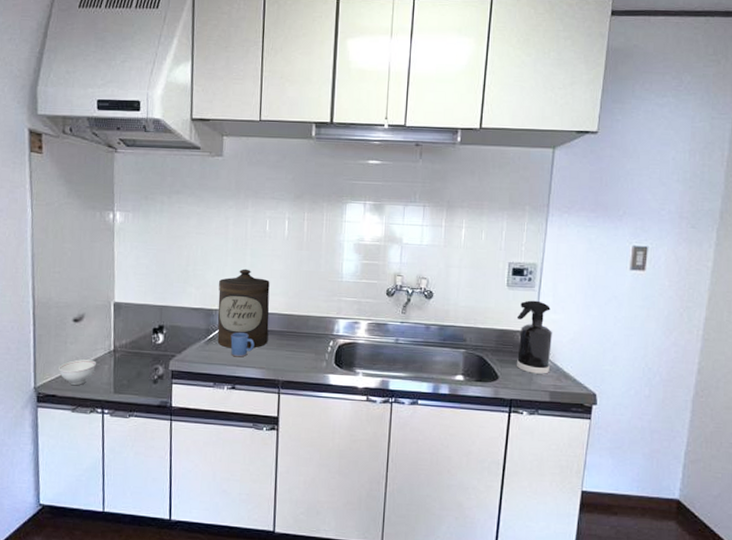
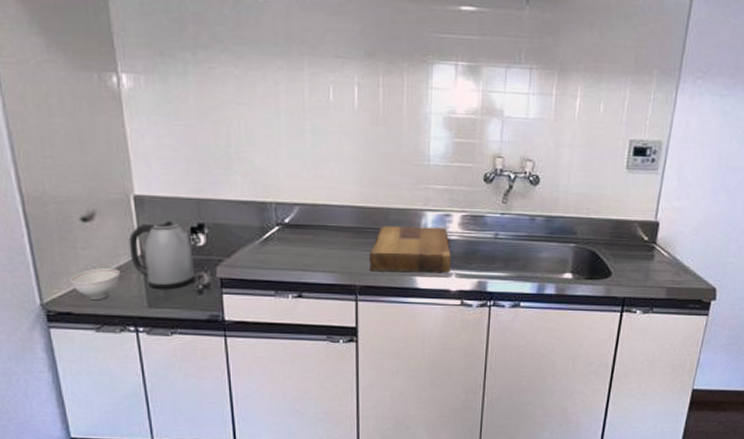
kettle: none [105,322,153,379] -> present [128,220,196,290]
canister: present [217,269,270,348] -> none [271,150,340,250]
mug: present [230,332,255,357] -> none [292,229,323,260]
cutting board: none [291,330,359,372] -> present [370,226,451,273]
spray bottle: present [516,300,552,374] -> none [632,185,674,269]

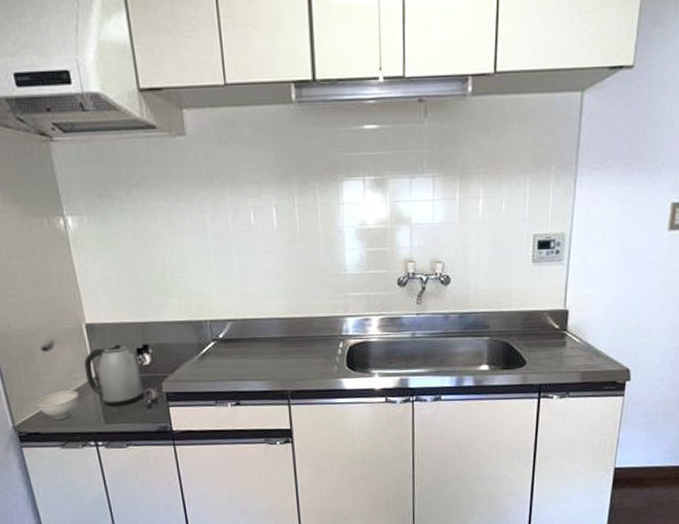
cutting board: present [370,226,451,273] -> none [298,331,374,377]

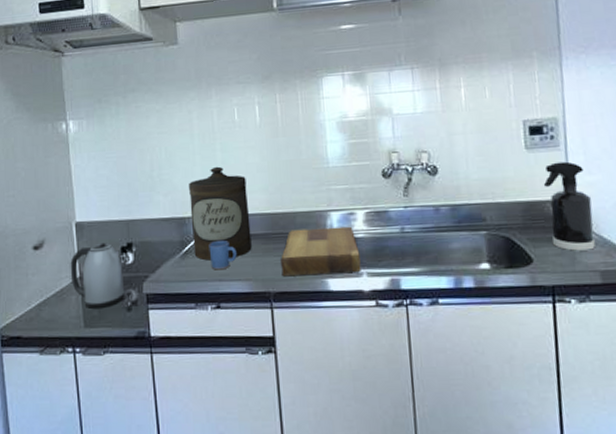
bowl: present [35,391,80,421] -> none [20,291,63,324]
canister: none [203,270,270,362] -> present [188,166,252,261]
mug: none [227,342,255,371] -> present [208,239,237,270]
cutting board: none [298,331,374,377] -> present [281,226,361,277]
spray bottle: none [544,275,583,355] -> present [543,161,595,251]

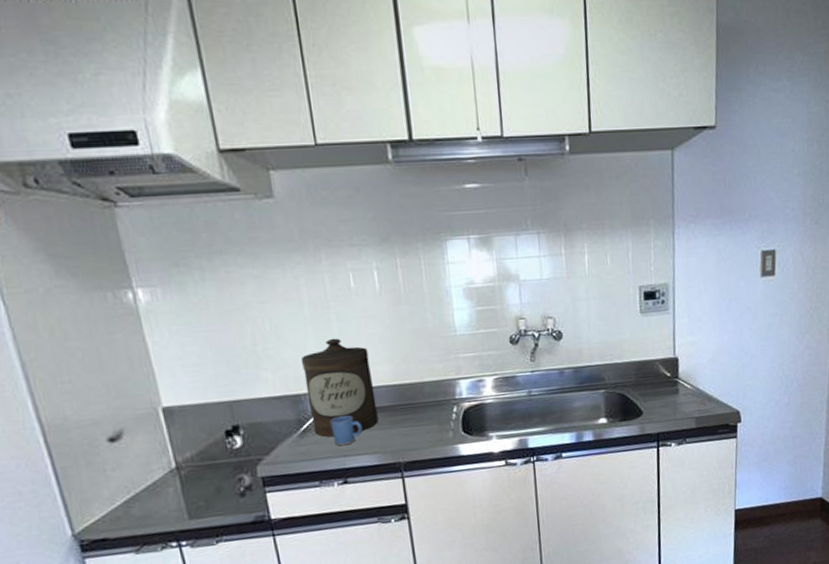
kettle: present [70,242,125,310] -> none [161,427,236,500]
cutting board: present [281,226,361,277] -> none [410,392,491,447]
spray bottle: present [543,161,595,251] -> none [654,323,693,402]

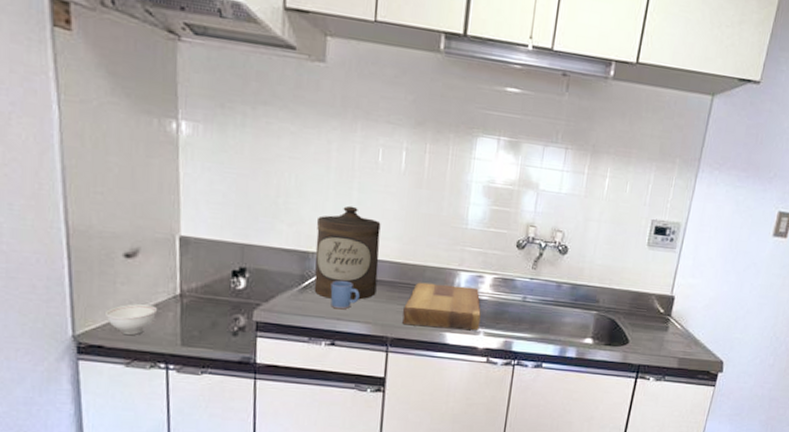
bowl: none [101,485,157,522] -> present [104,304,158,336]
cutting board: none [410,392,491,447] -> present [402,282,481,331]

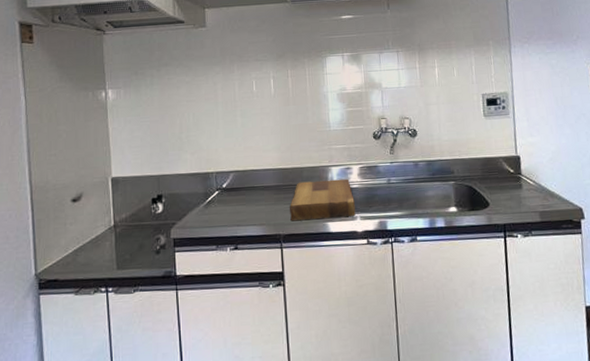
bowl: present [104,304,158,336] -> none [58,238,98,268]
canister: present [314,205,381,300] -> none [212,129,266,209]
mug: present [330,280,360,310] -> none [229,191,253,217]

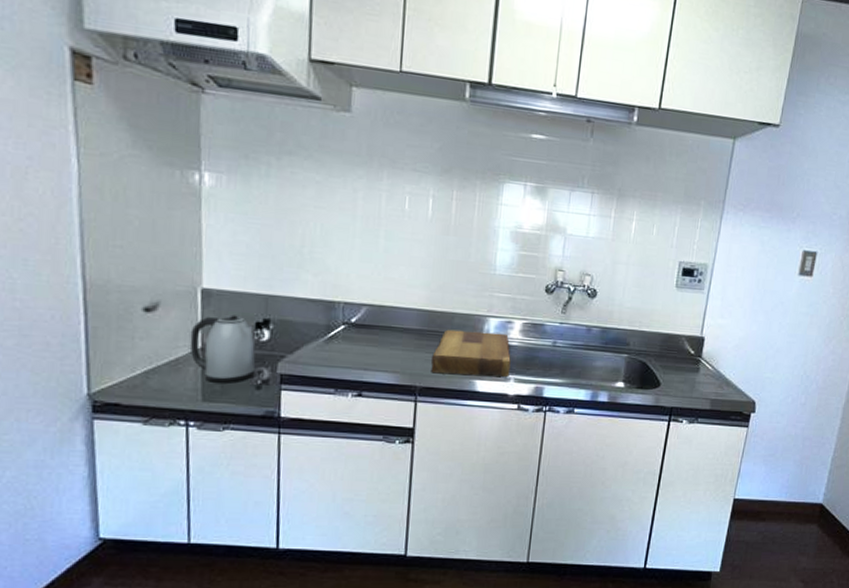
kettle: none [105,195,155,254] -> present [189,314,256,384]

